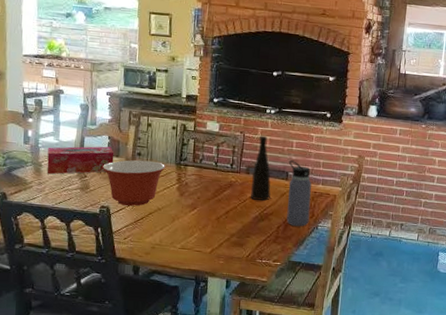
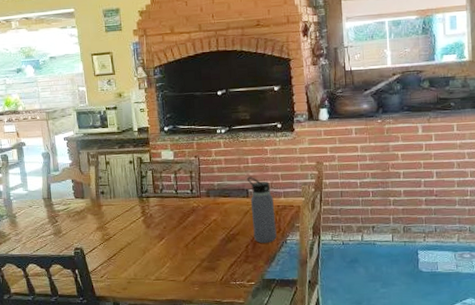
tissue box: present [47,146,114,175] -> none [19,190,80,224]
mixing bowl: present [103,160,165,206] -> none [71,197,129,244]
vase: present [250,136,271,201] -> none [212,157,234,222]

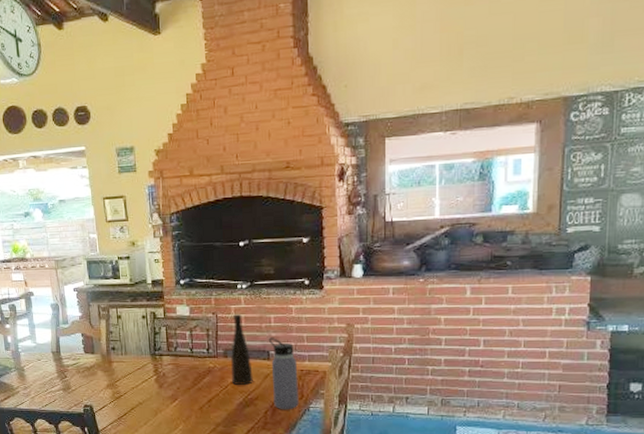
vase: none [212,157,234,222] -> present [230,314,253,385]

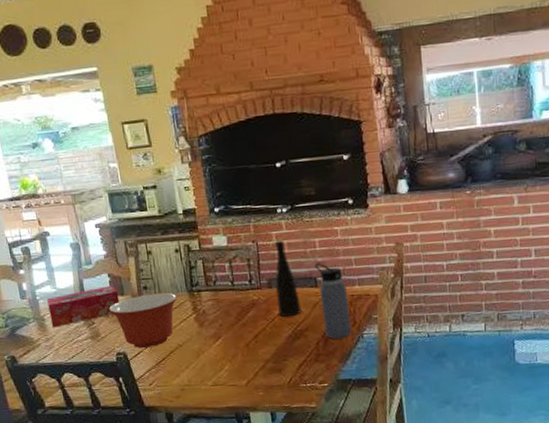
tissue box: none [28,344,90,378] -> present [47,285,120,328]
mixing bowl: none [80,354,141,402] -> present [109,292,177,348]

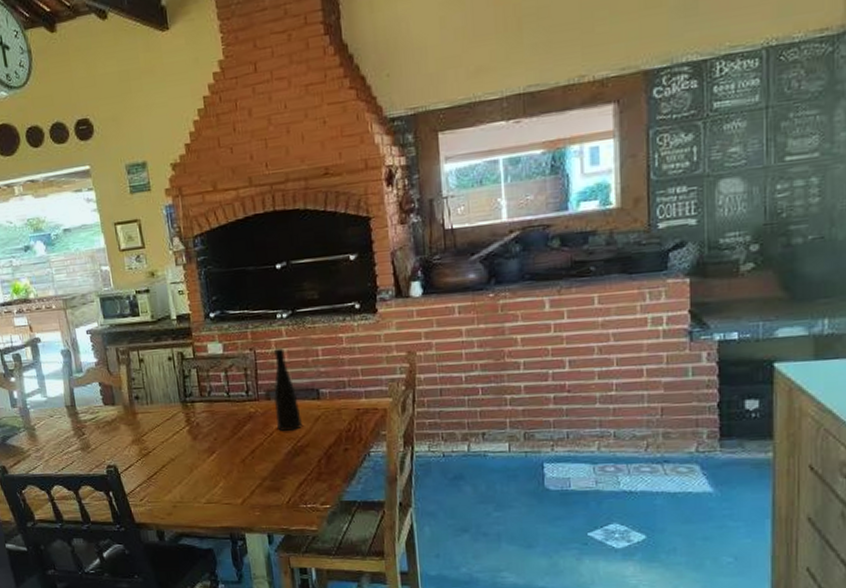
tissue box: present [47,285,120,328] -> none [37,394,111,438]
mixing bowl: present [109,292,177,348] -> none [100,403,170,461]
water bottle: present [314,263,352,340] -> none [316,373,357,457]

